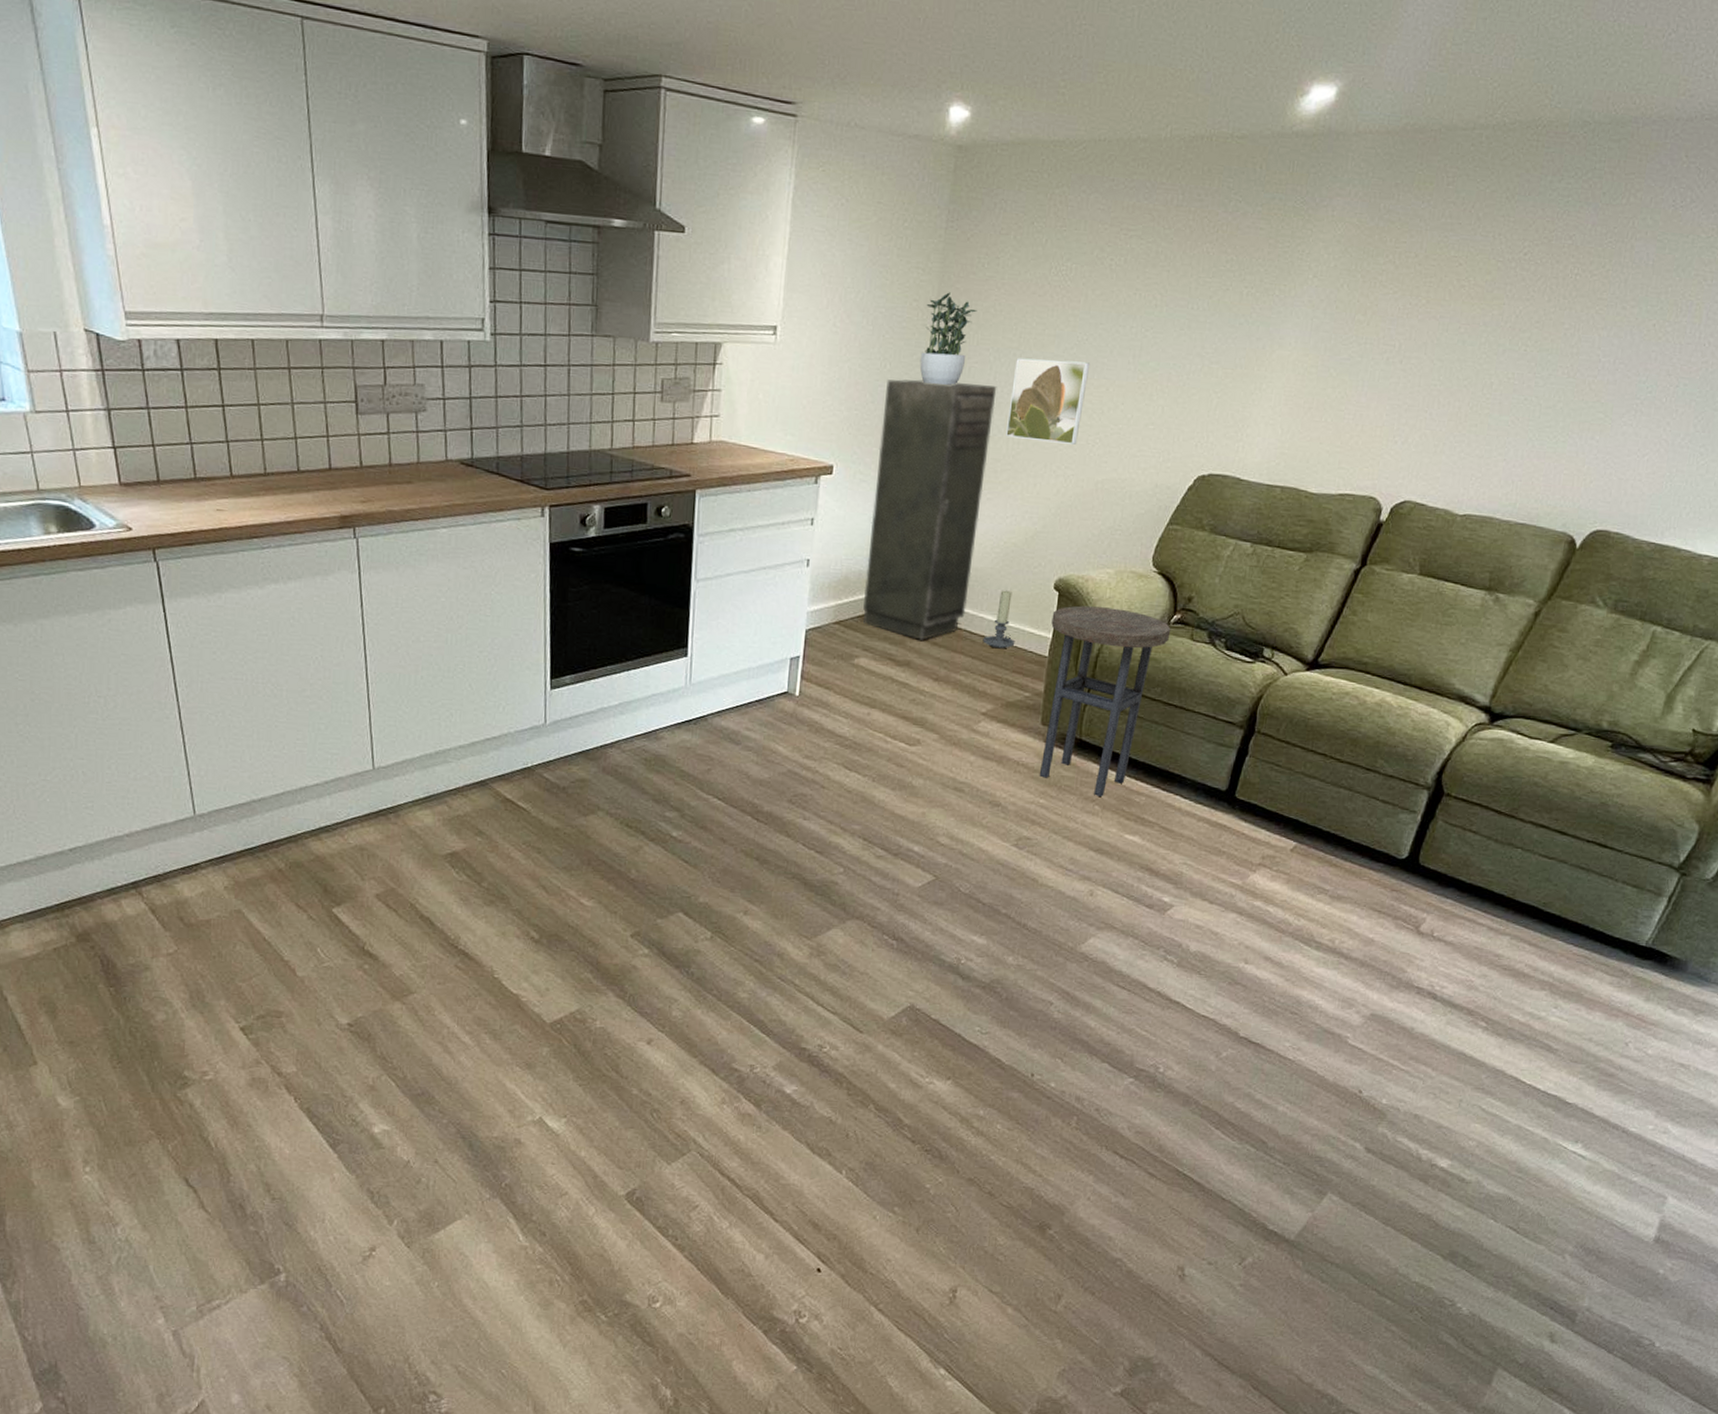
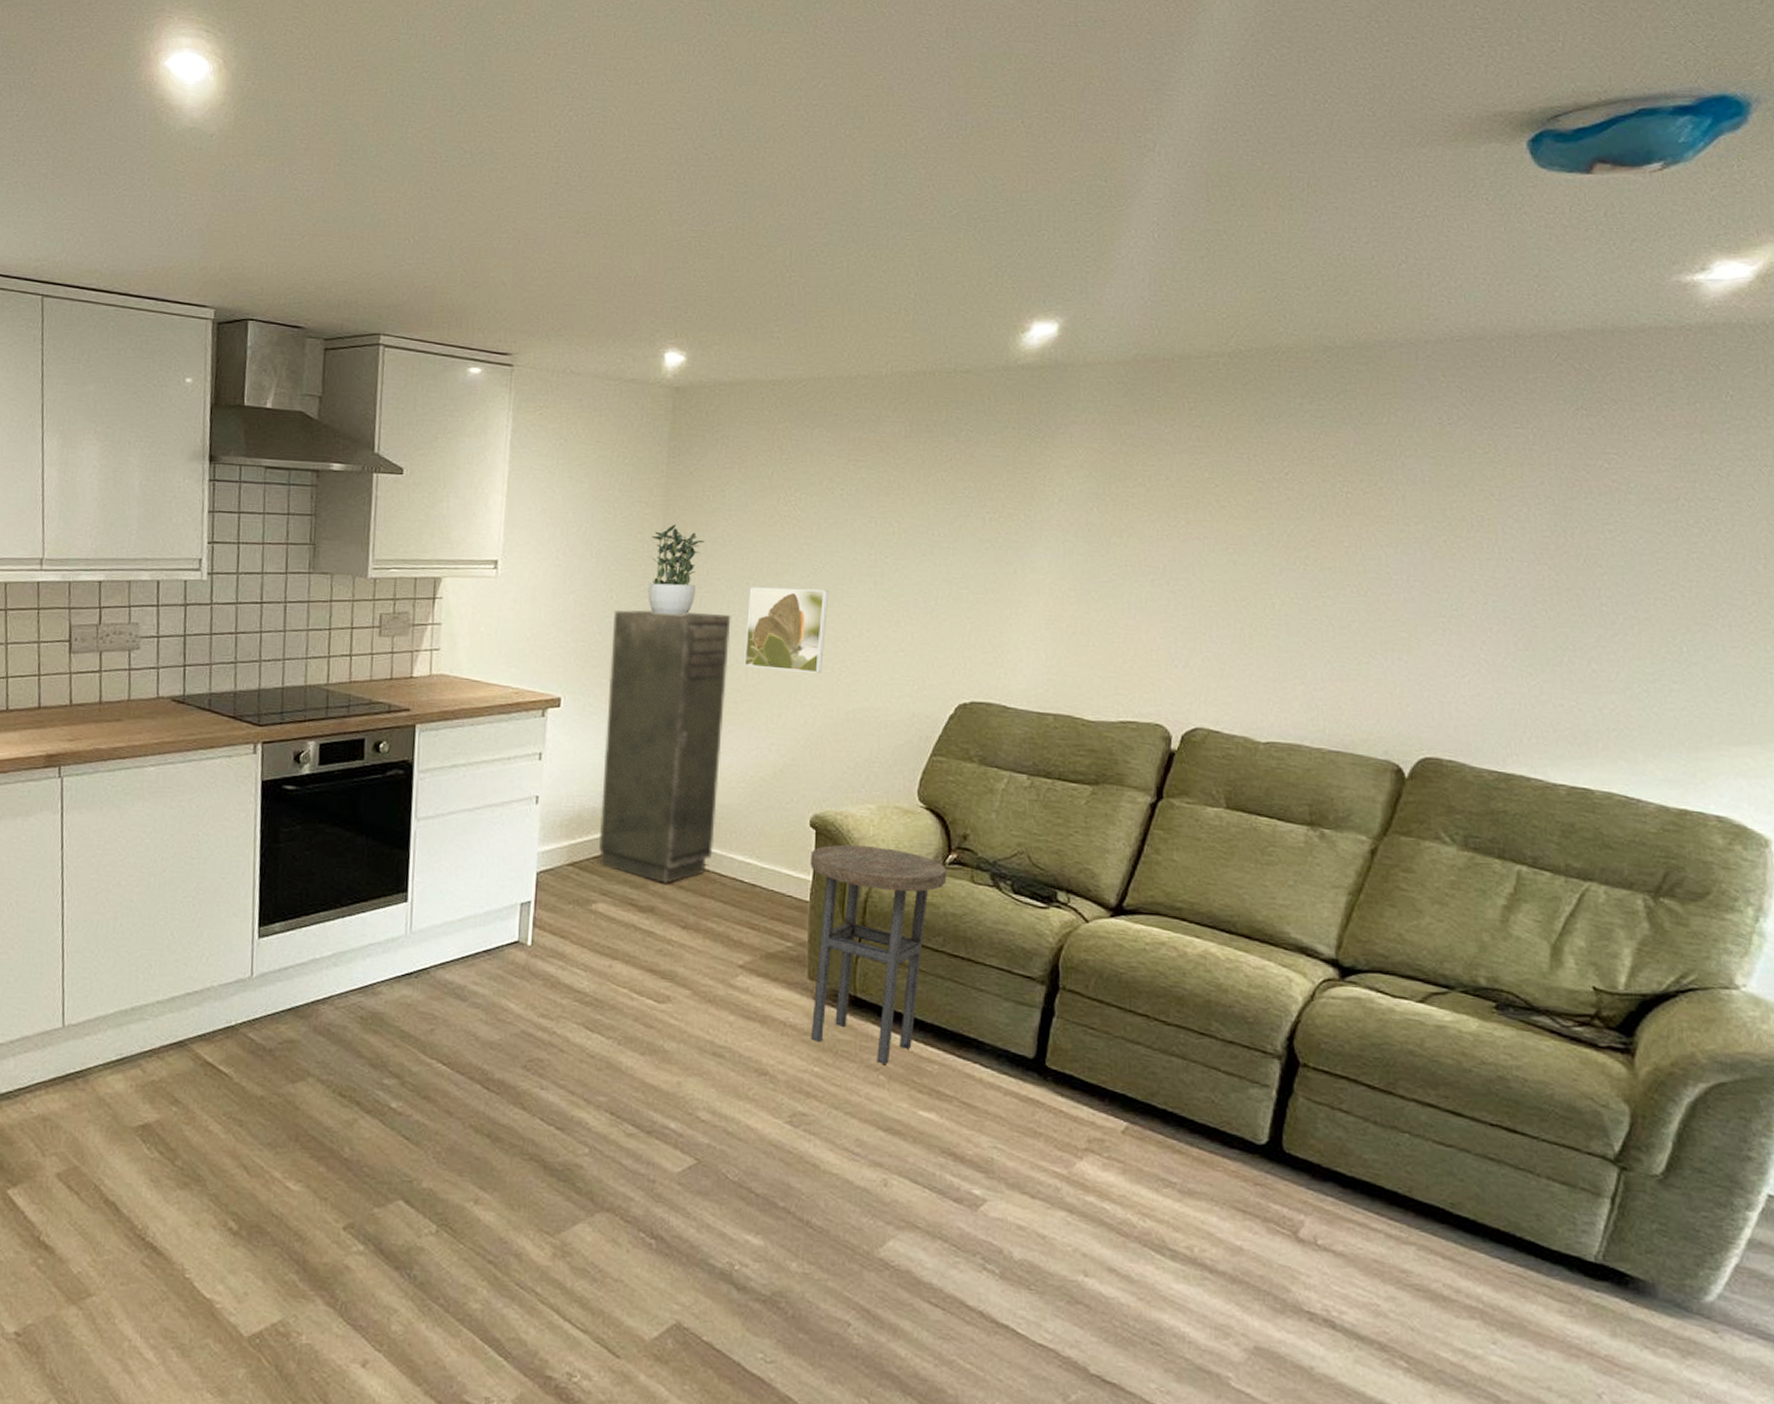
candle holder: present [983,590,1015,649] -> none [734,828,771,893]

